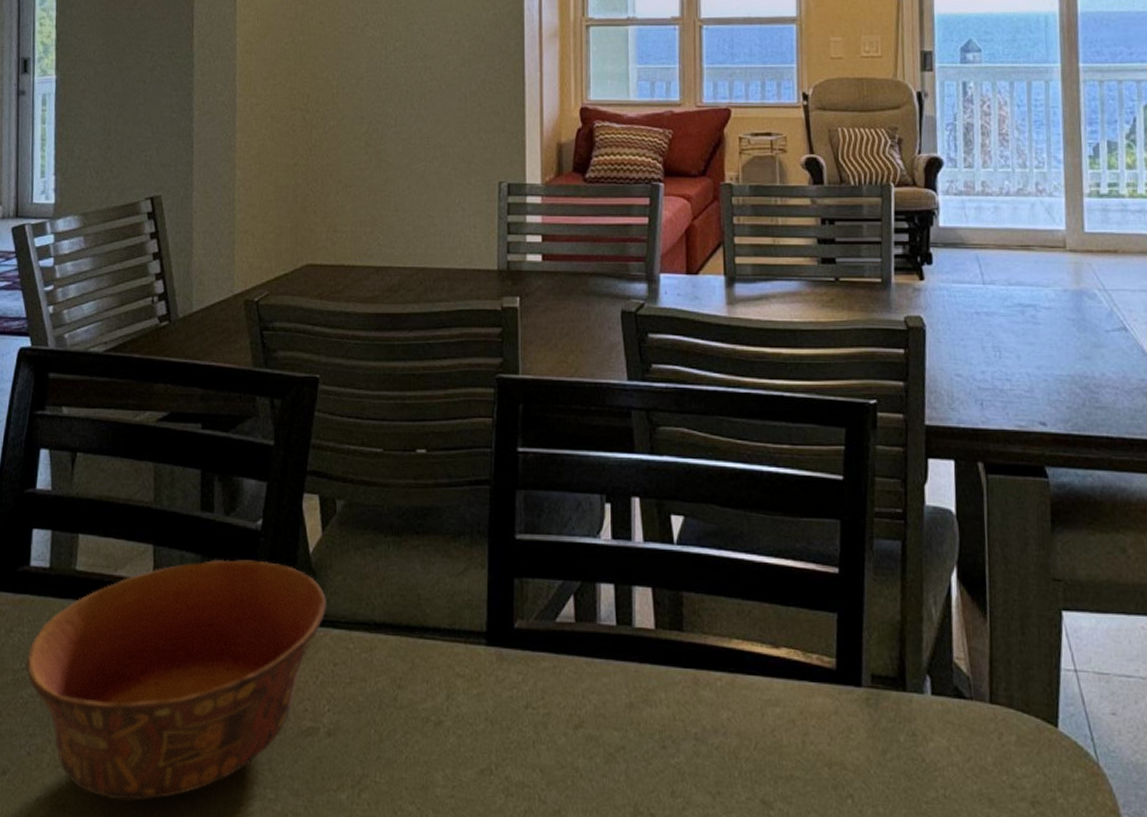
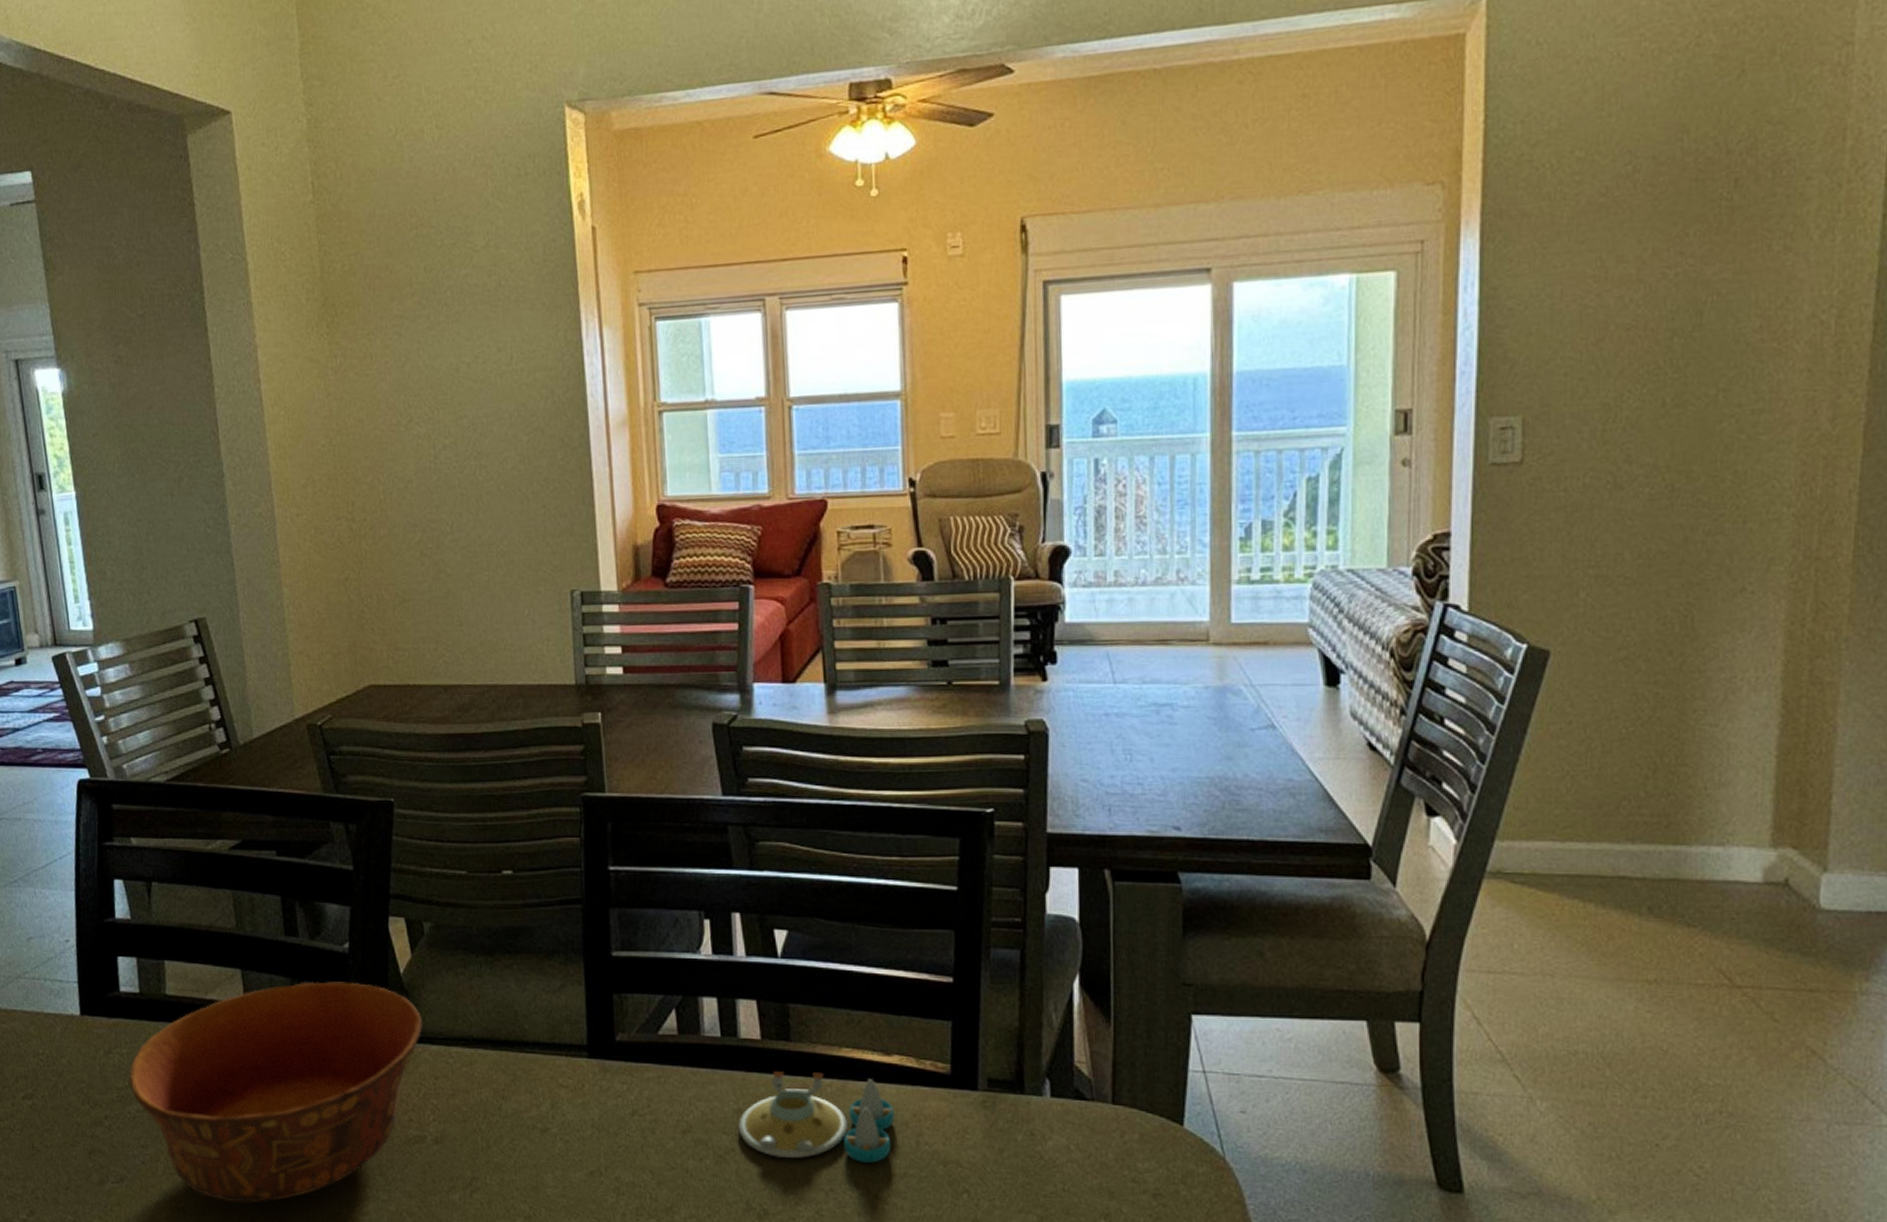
salt and pepper shaker set: none [629,663,782,765] -> present [737,1071,895,1164]

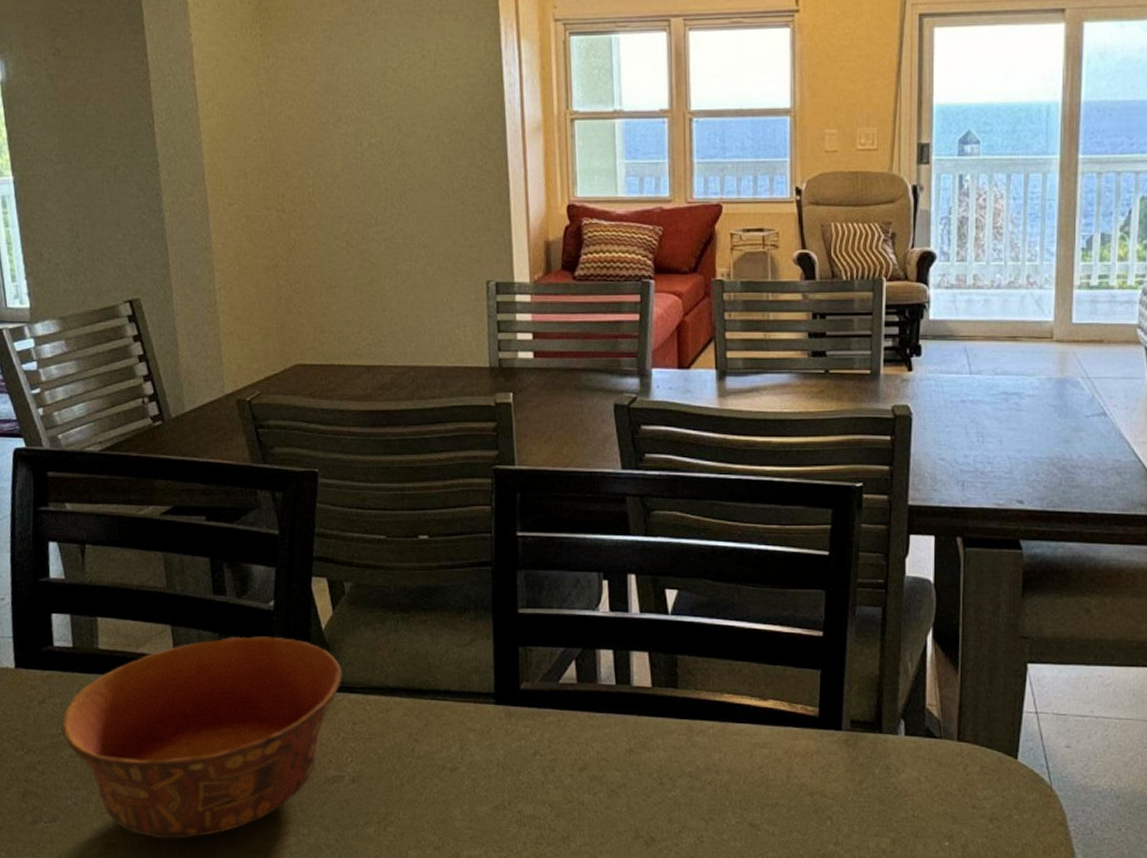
salt and pepper shaker set: present [737,1071,895,1164] -> none [629,715,769,796]

